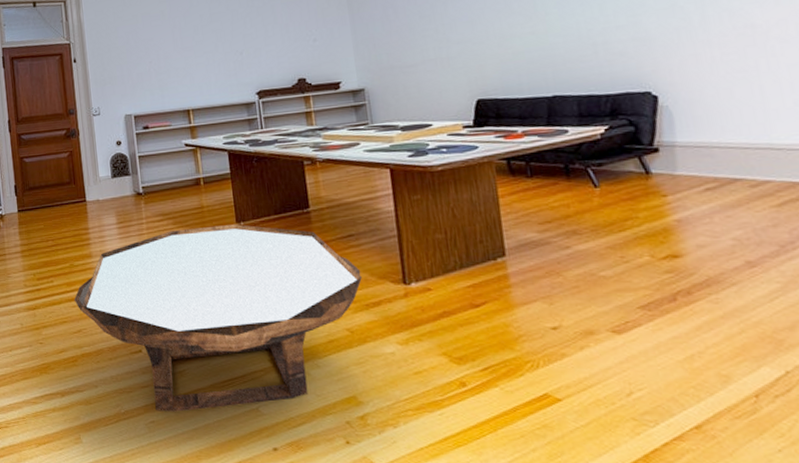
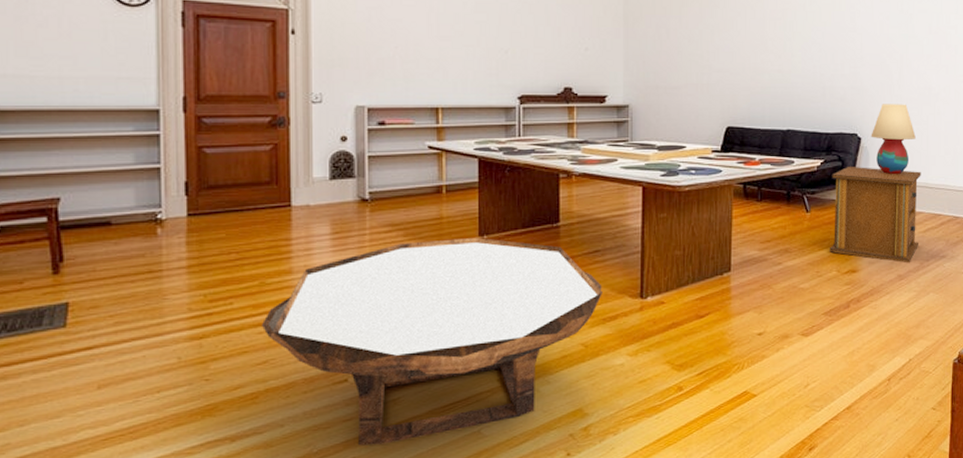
side table: none [622,129,773,247] -> present [830,166,921,264]
table lamp: none [671,49,742,137] -> present [871,104,916,175]

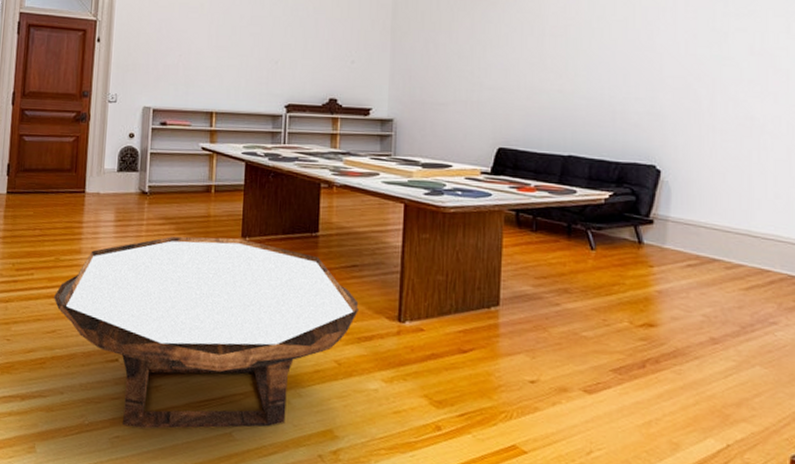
side table: present [830,166,921,264] -> none [620,201,741,326]
table lamp: present [871,104,916,175] -> none [673,133,733,218]

